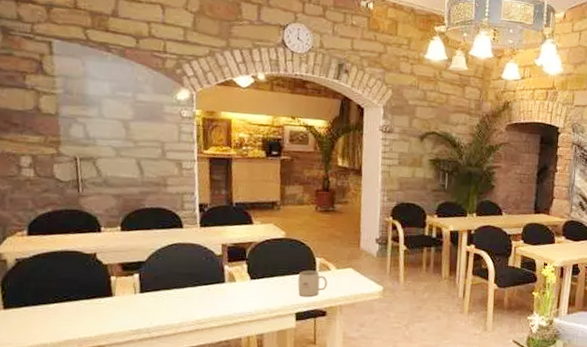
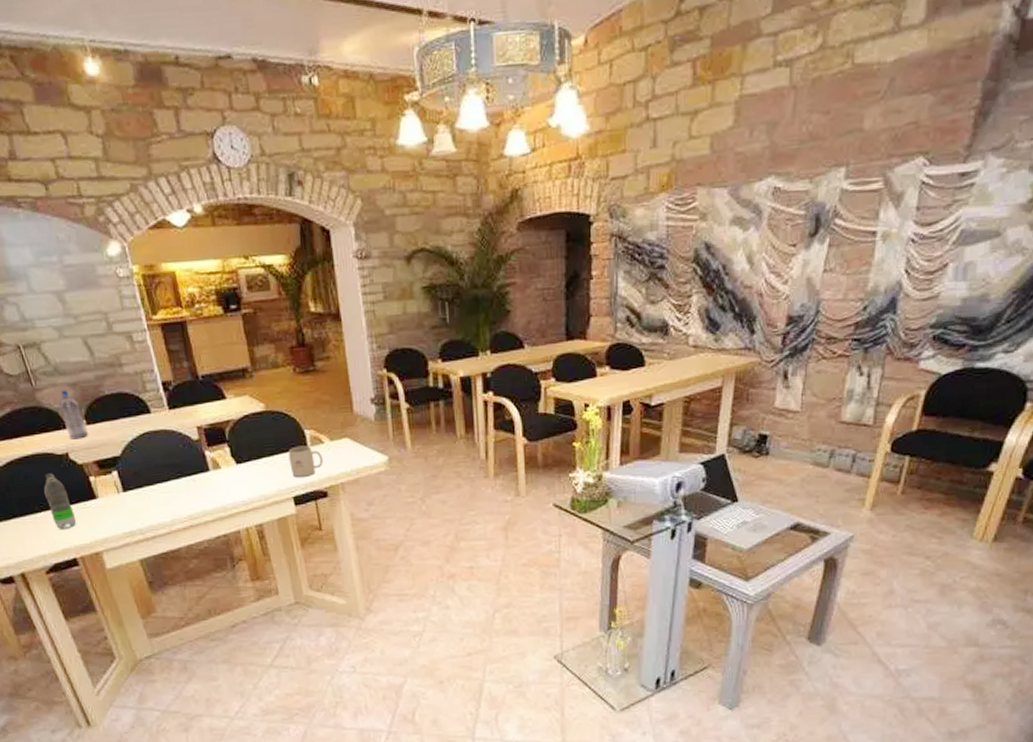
bottle: none [62,269,88,322] -> present [43,473,77,530]
water bottle: none [99,199,121,243] -> present [59,390,89,440]

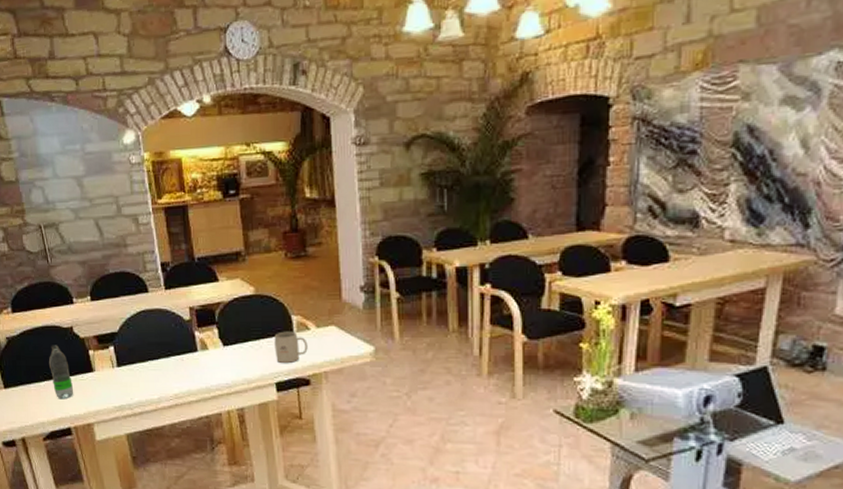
water bottle: present [59,390,89,440] -> none [69,267,92,314]

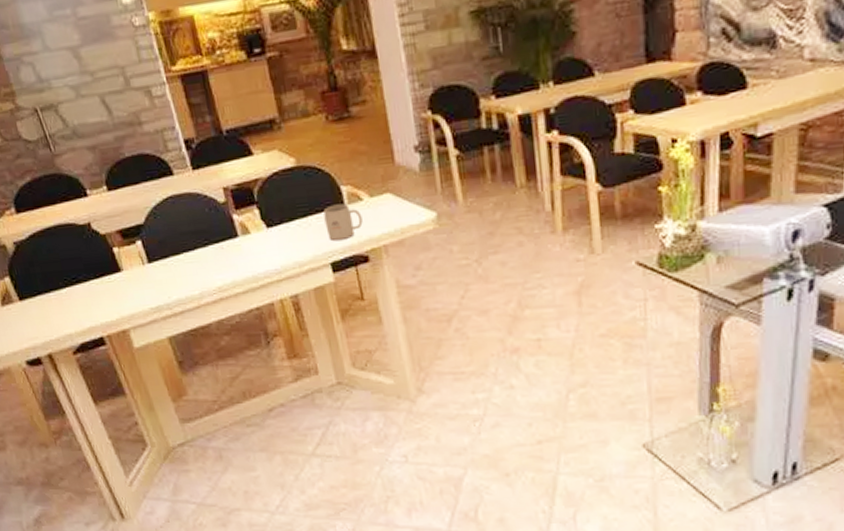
bottle: present [48,345,74,400] -> none [67,245,102,307]

